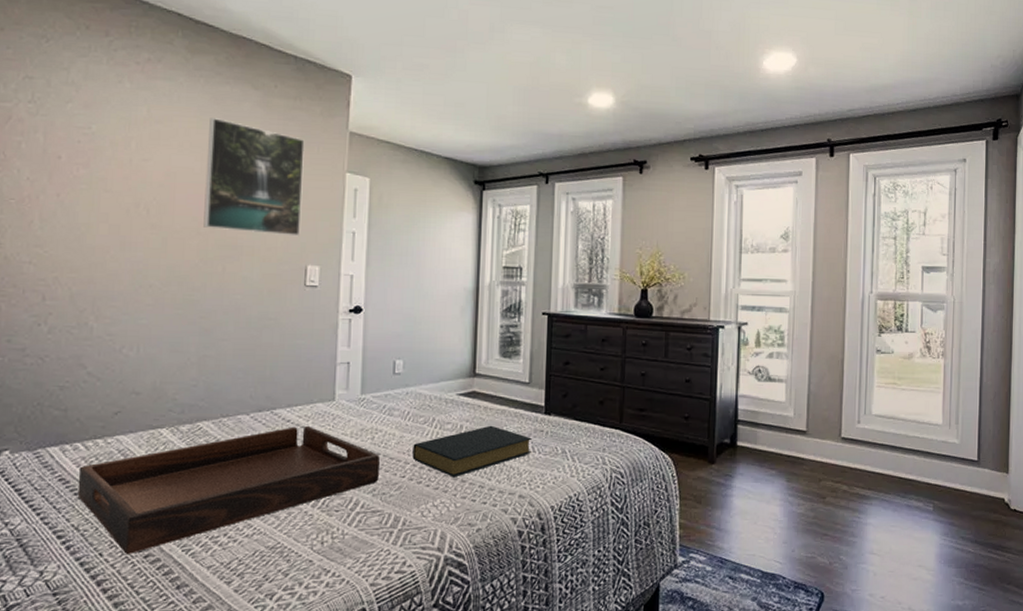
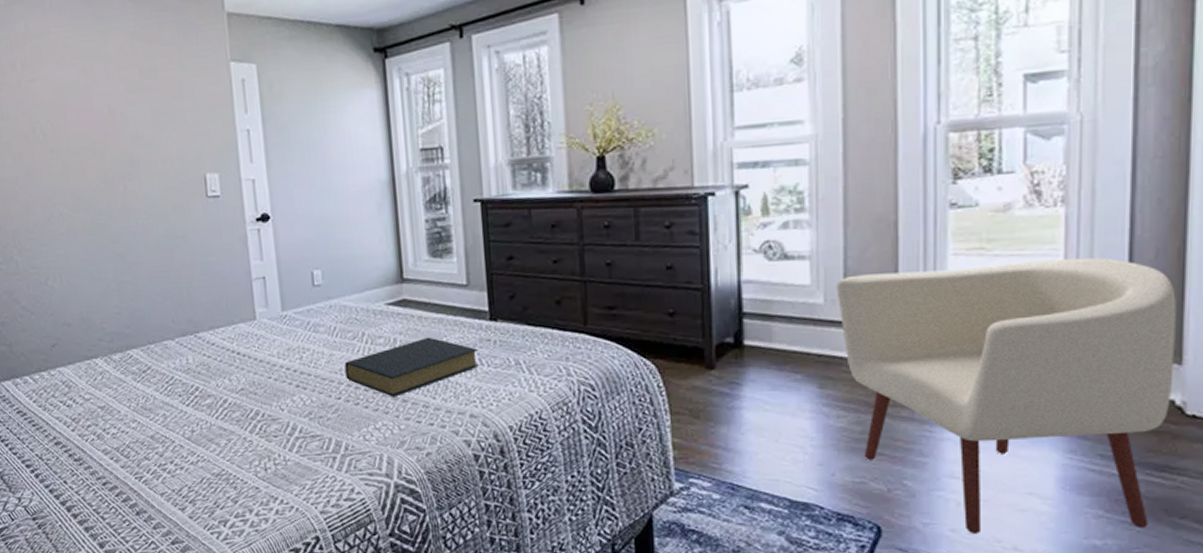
serving tray: present [77,425,381,554] -> none [32,348,313,482]
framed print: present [203,118,305,237] -> none [84,21,193,146]
armchair: none [802,394,1005,598] -> present [836,258,1176,535]

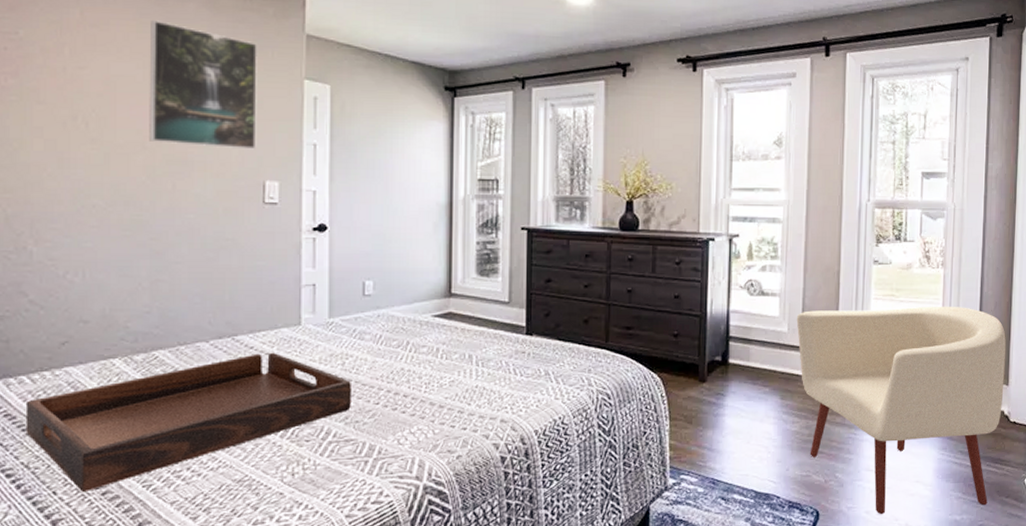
serving tray: none [32,348,313,482] -> present [25,352,353,492]
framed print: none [84,21,193,146] -> present [149,20,257,150]
hardback book: present [344,337,479,397] -> none [386,347,514,403]

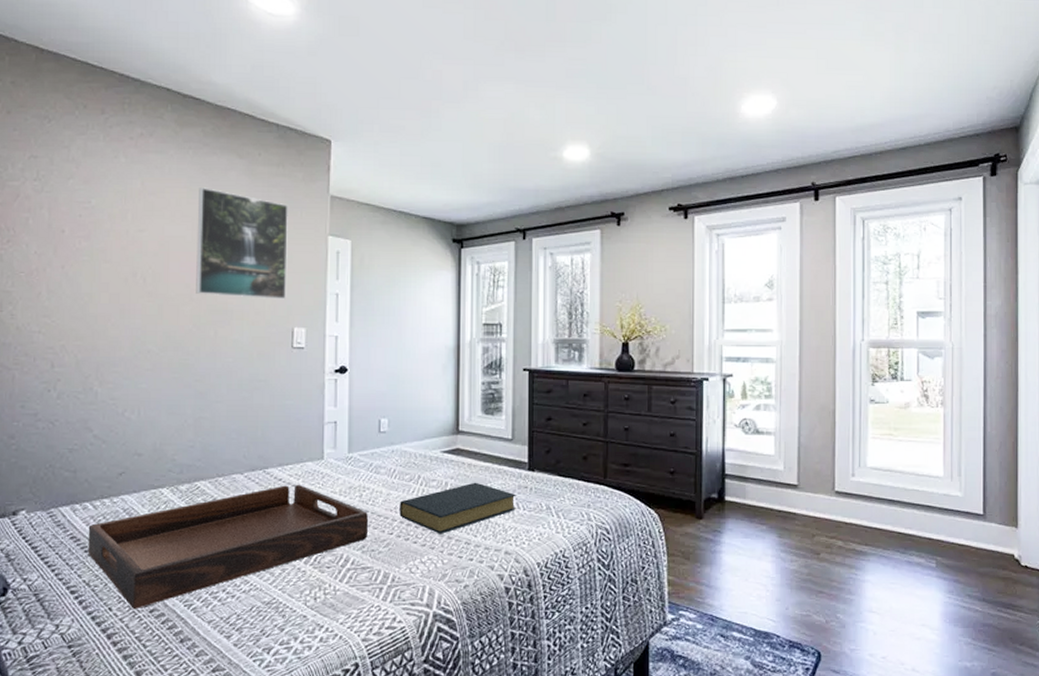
hardback book: none [386,347,514,403] -> present [399,482,517,534]
armchair: present [796,306,1006,515] -> none [792,445,1013,658]

